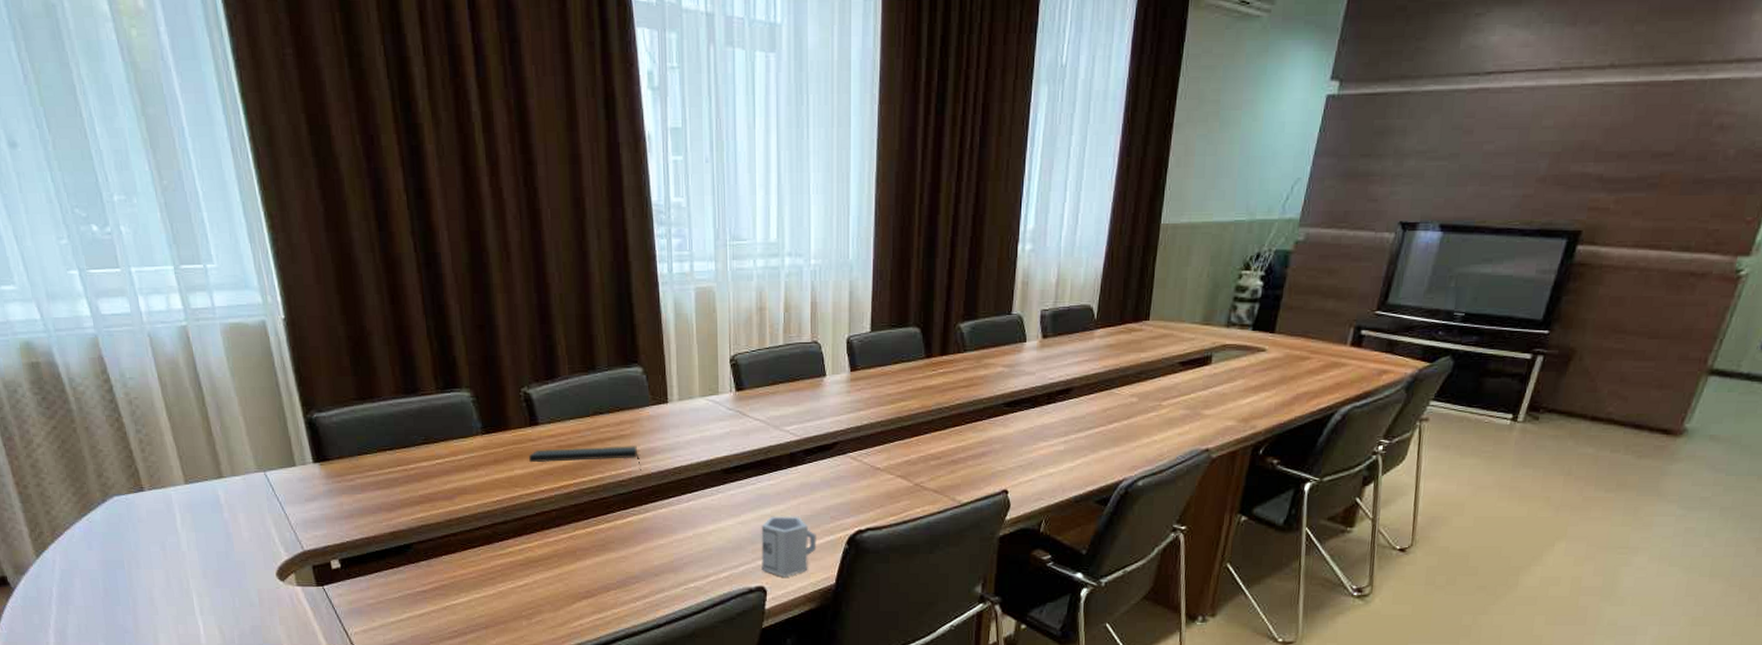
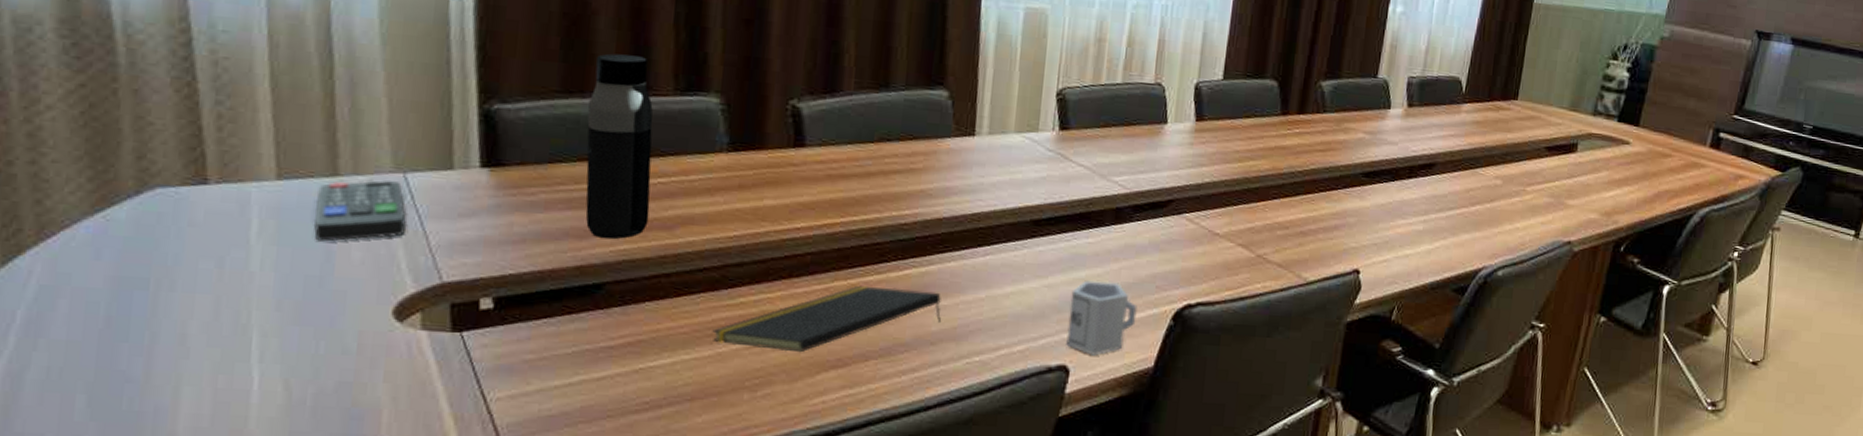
remote control: none [212,479,273,526] -> present [313,180,406,242]
water bottle: none [377,365,435,510] -> present [585,53,653,240]
notepad: none [493,532,660,588] -> present [712,285,941,353]
notepad: present [529,446,640,469] -> none [786,177,930,212]

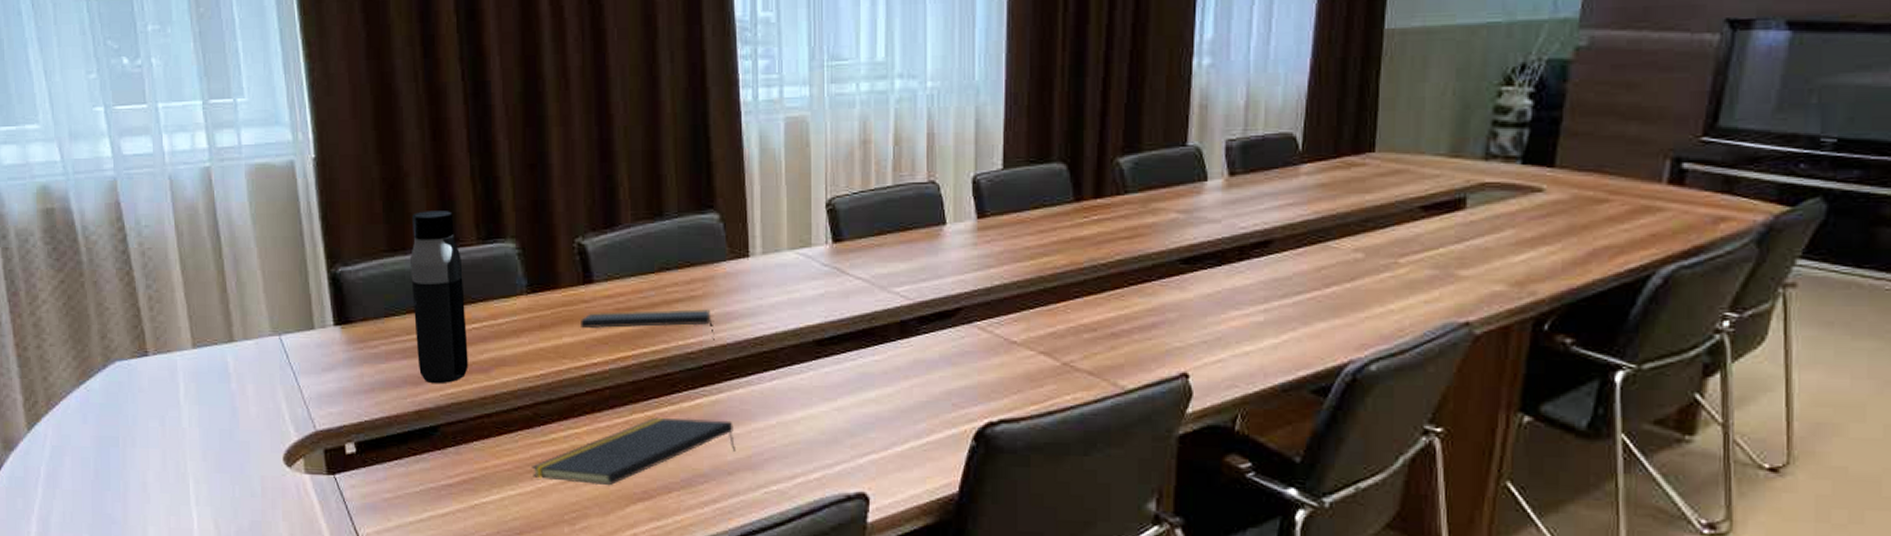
remote control: present [313,180,406,242] -> none [221,343,285,399]
notepad: none [786,177,930,212] -> present [581,309,713,339]
cup: present [1066,280,1137,356] -> none [863,401,934,482]

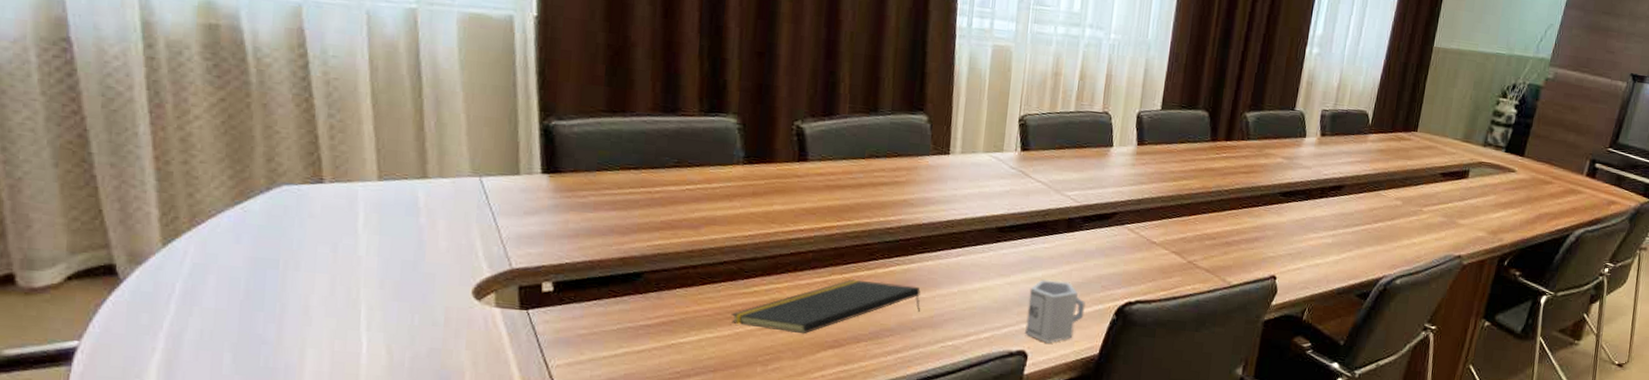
water bottle: present [410,211,468,384] -> none [627,79,682,236]
notepad: present [581,309,713,339] -> none [791,186,912,218]
cup: none [863,401,934,482] -> present [1025,279,1086,343]

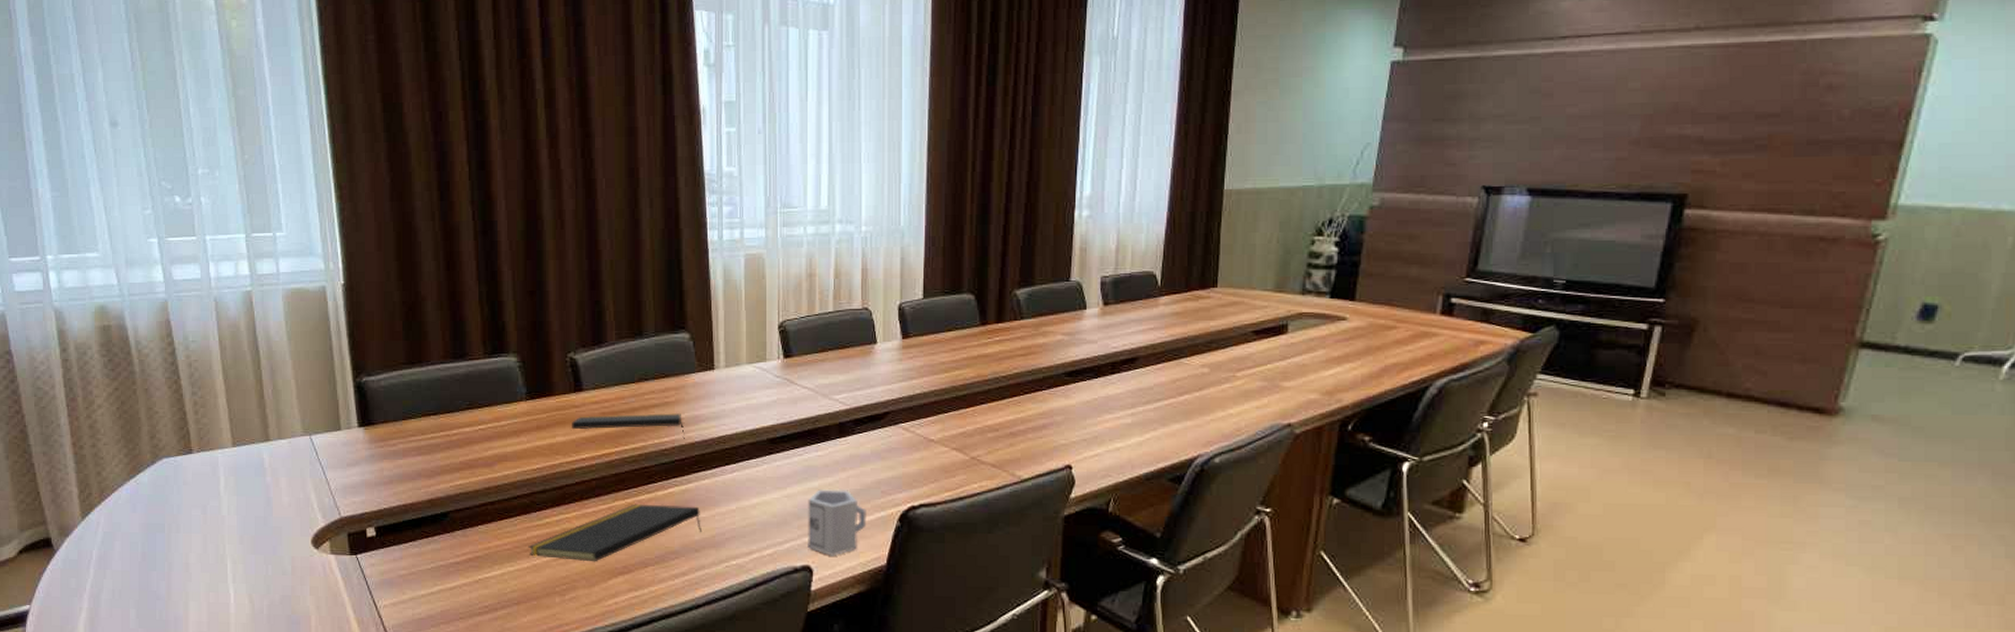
notepad: none [791,186,912,218] -> present [572,413,684,438]

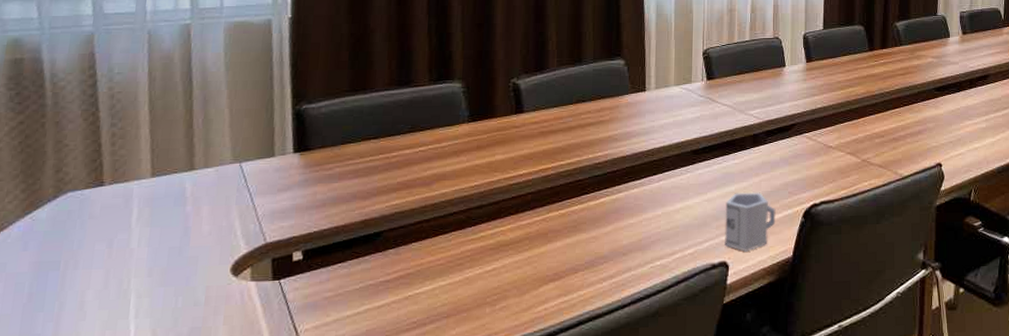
notepad: present [528,504,701,562] -> none [461,213,629,272]
notepad: present [572,413,684,438] -> none [511,130,616,152]

